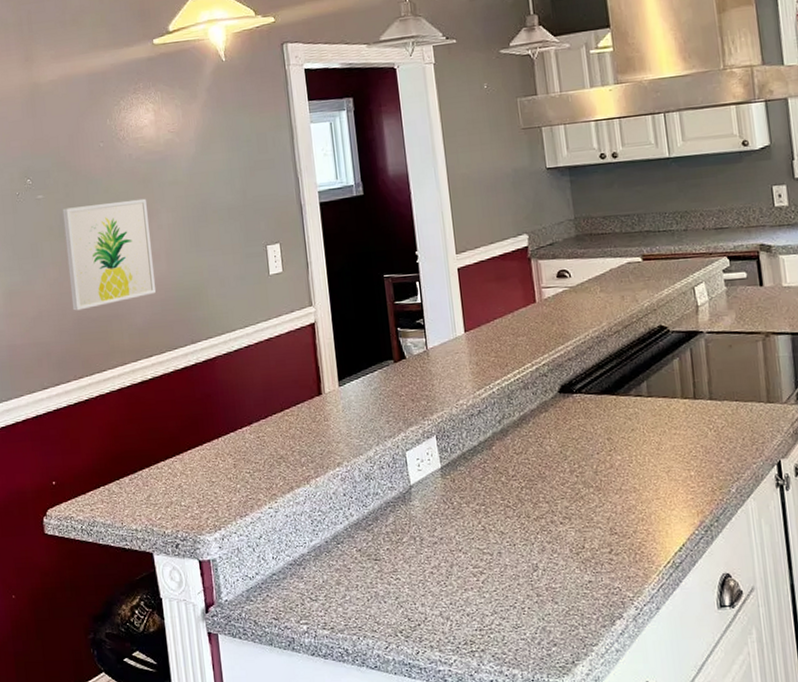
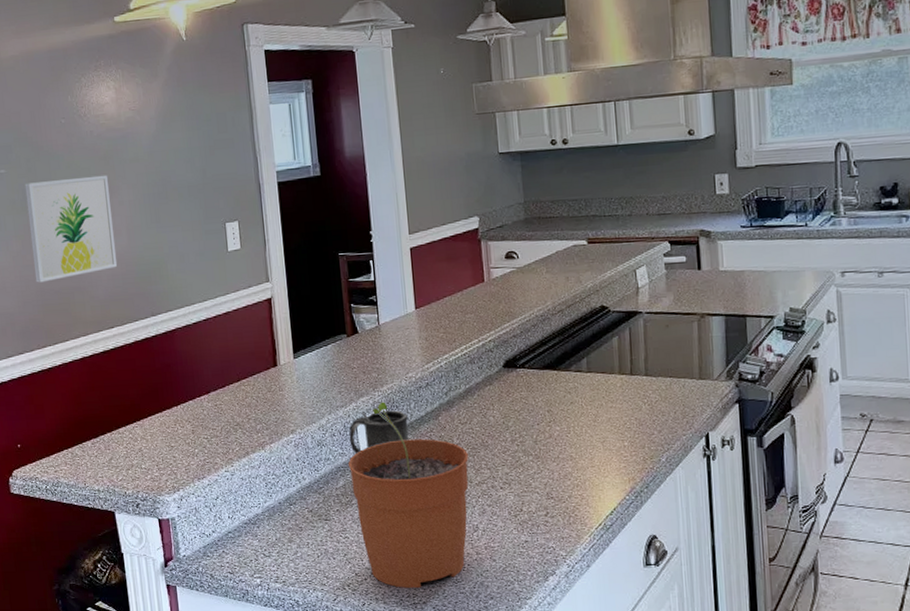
plant pot: none [397,431,526,635] -> present [347,401,469,589]
mug: none [398,440,461,487] -> present [349,410,408,453]

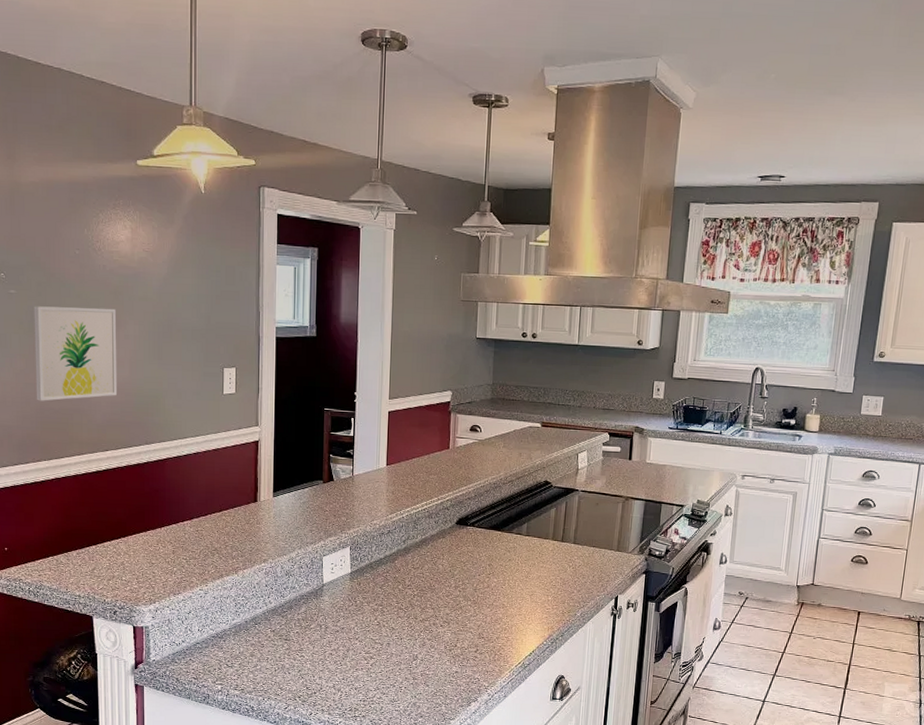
plant pot: present [347,401,469,589] -> none [311,543,416,704]
mug: present [349,410,408,453] -> none [314,548,368,585]

